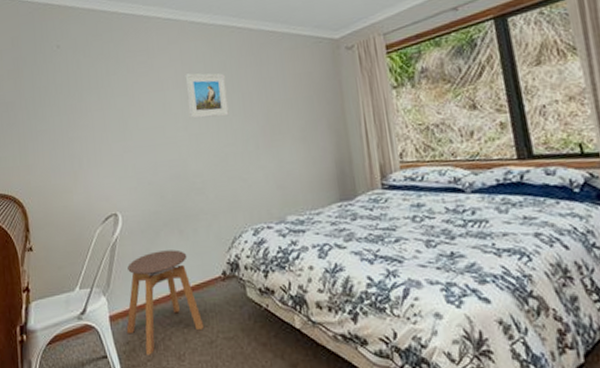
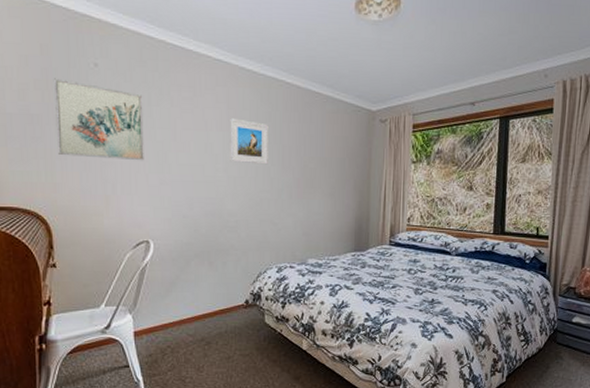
wall art: none [24,65,106,137] -> present [54,78,144,161]
stool: present [126,249,205,355] -> none [150,278,224,366]

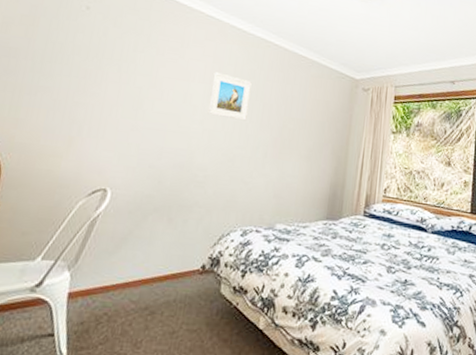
wall art: present [54,78,144,161] -> none [29,16,130,105]

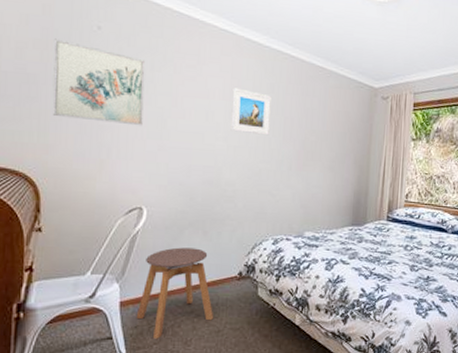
wall art: none [29,16,130,105] -> present [52,38,146,126]
stool: none [83,234,171,338] -> present [136,247,214,339]

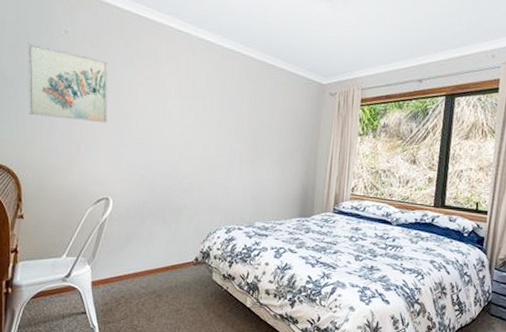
stool: present [136,247,214,339] -> none [106,234,174,315]
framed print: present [230,88,271,136] -> none [186,86,224,132]

